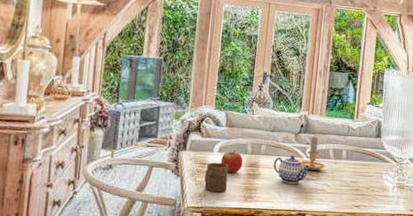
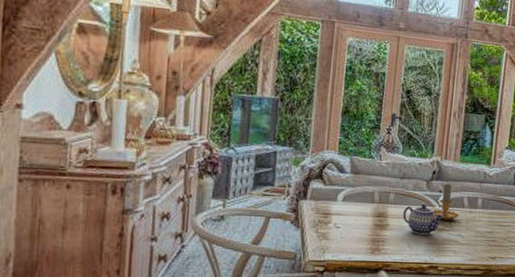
cup: present [203,163,229,193] -> none [326,213,354,245]
apple: present [221,150,243,172] -> none [345,199,370,223]

